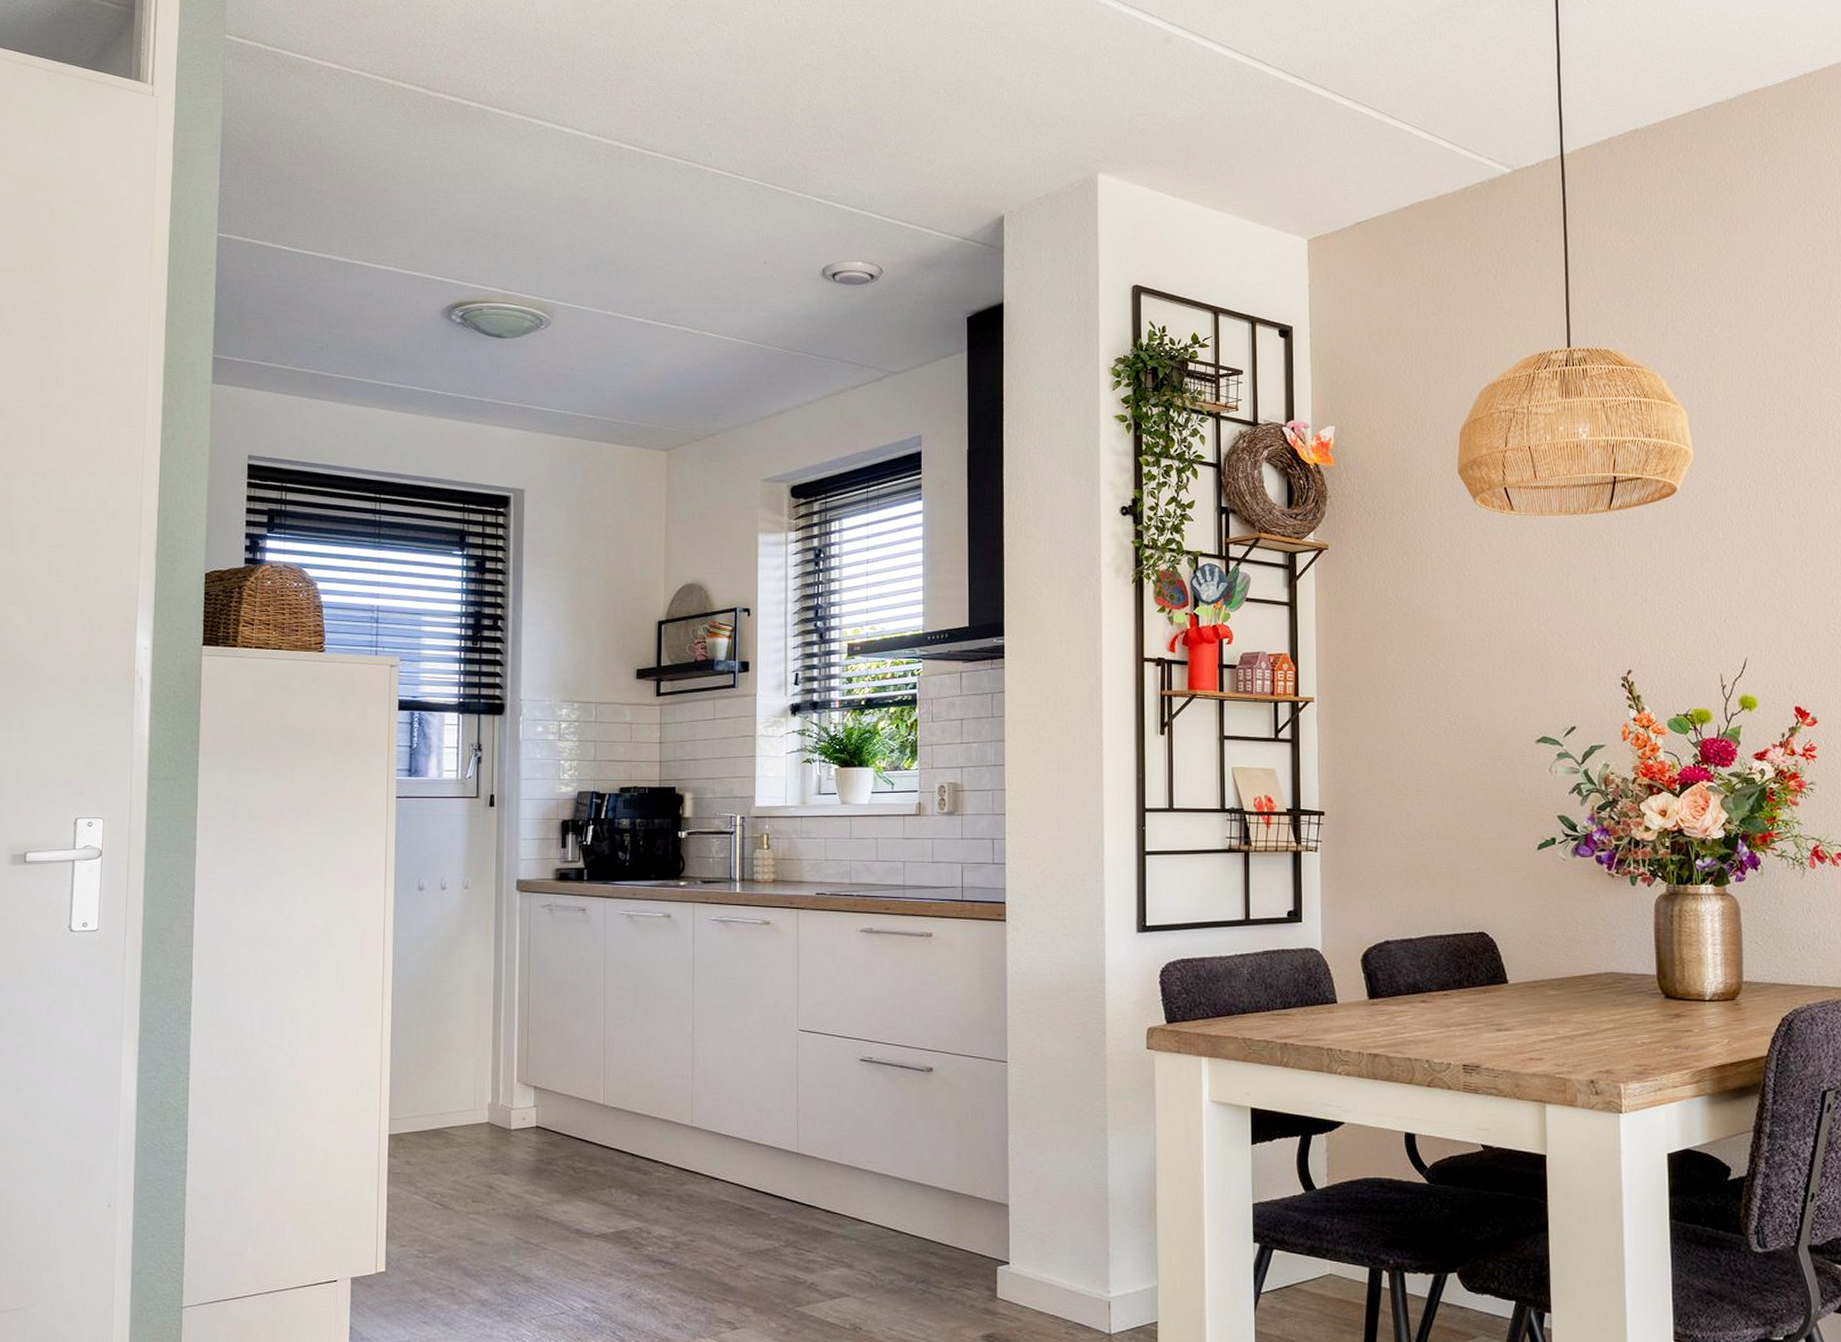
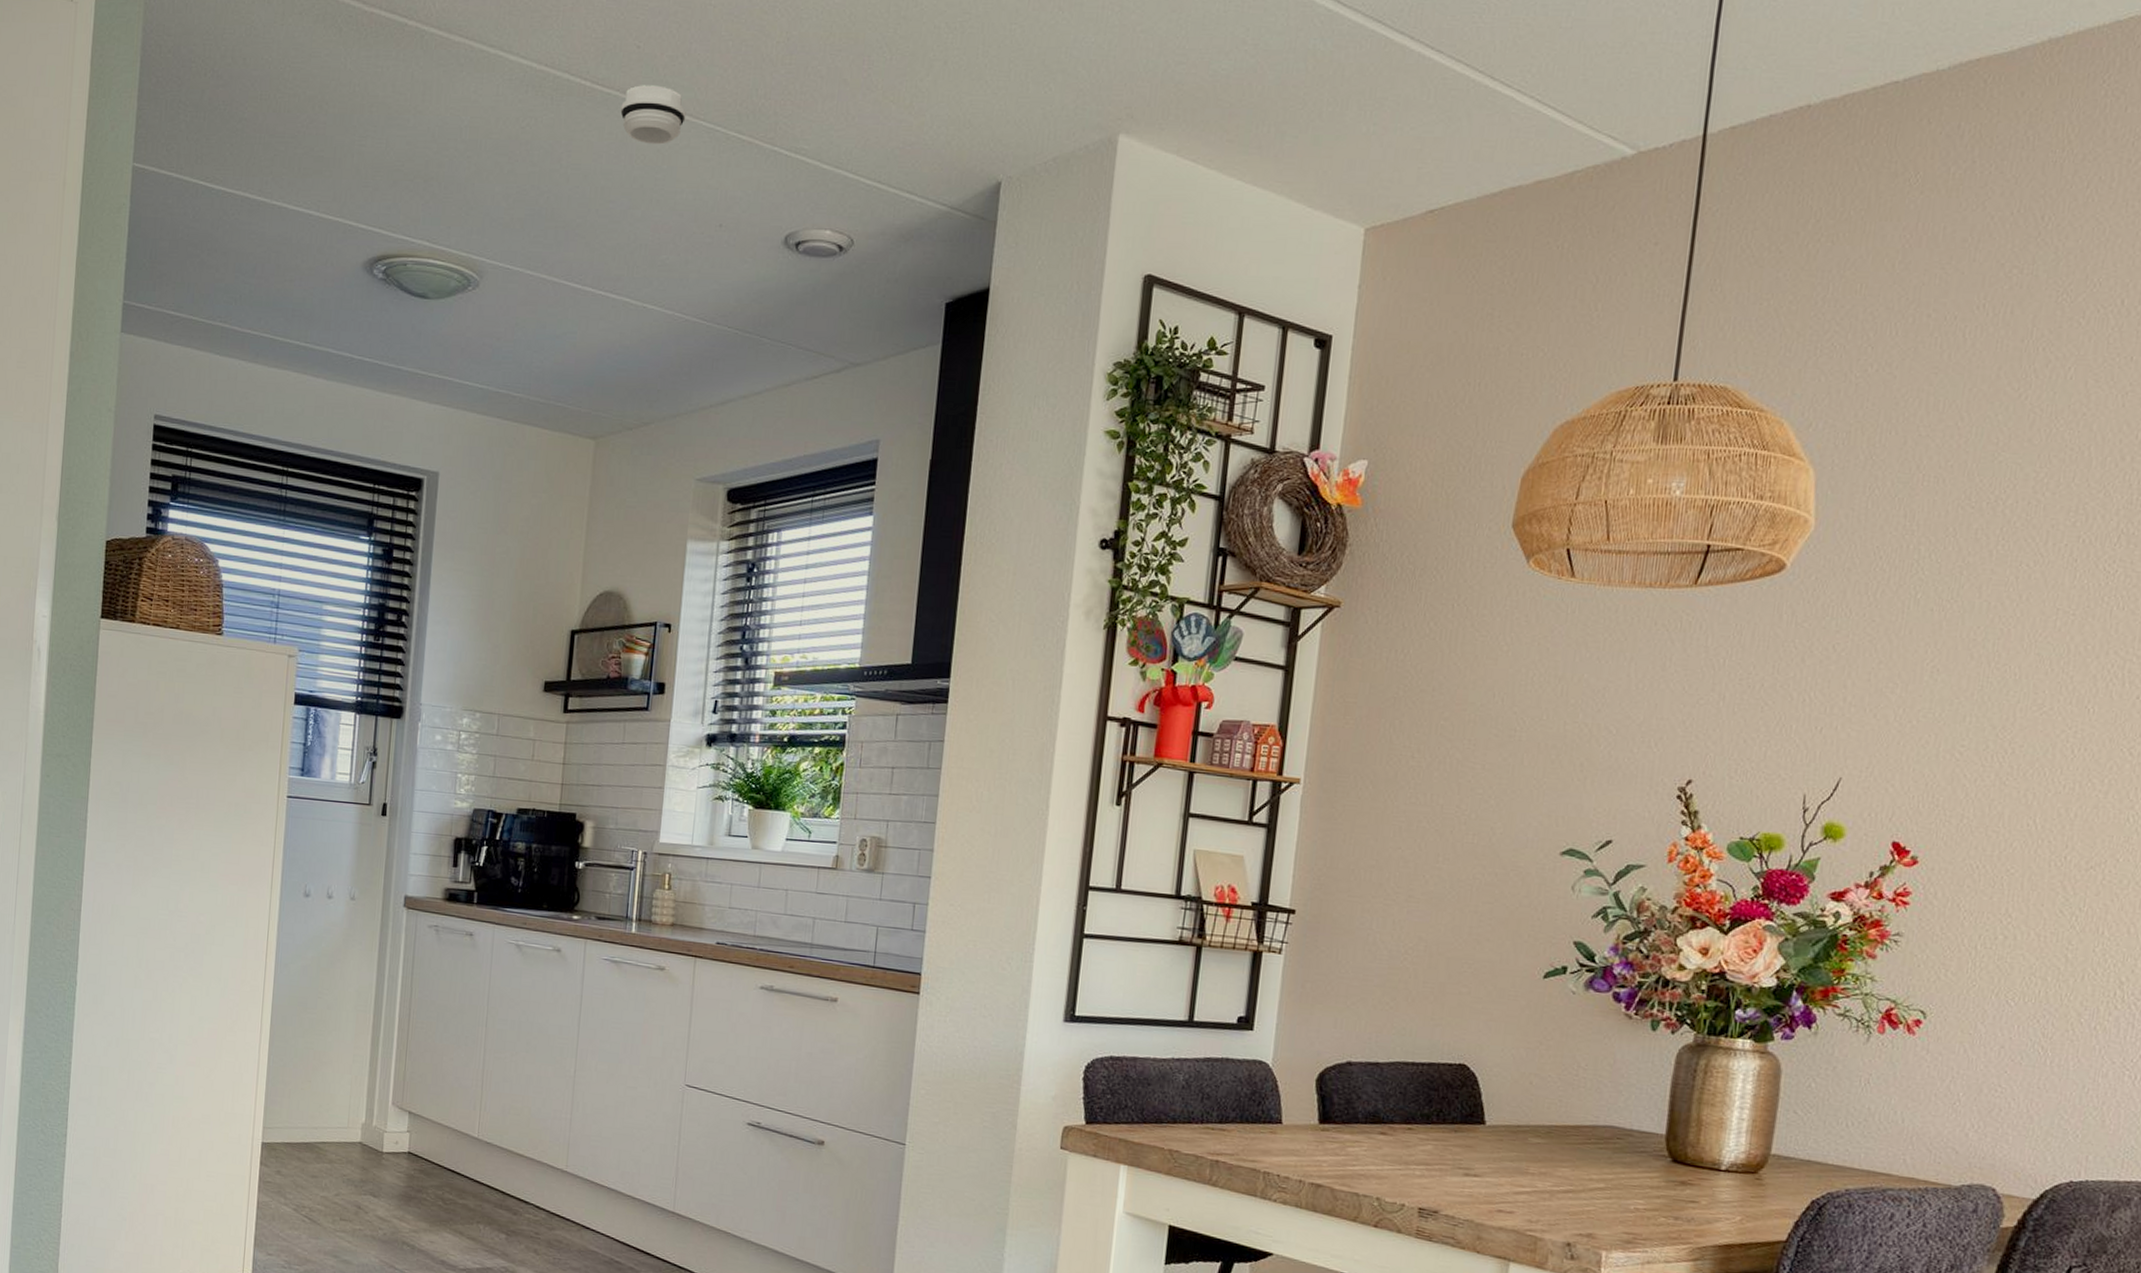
smoke detector: none [668,148,726,198] -> present [620,85,686,145]

